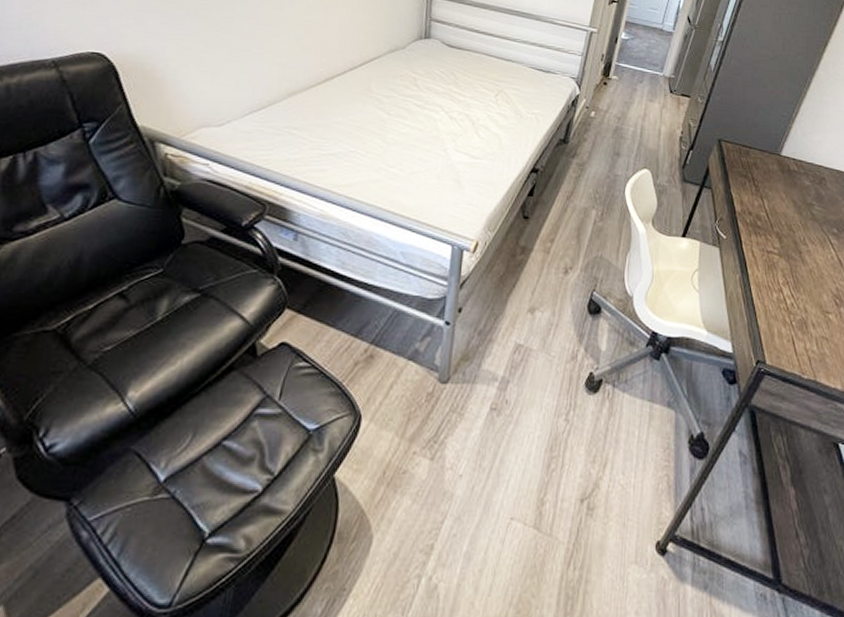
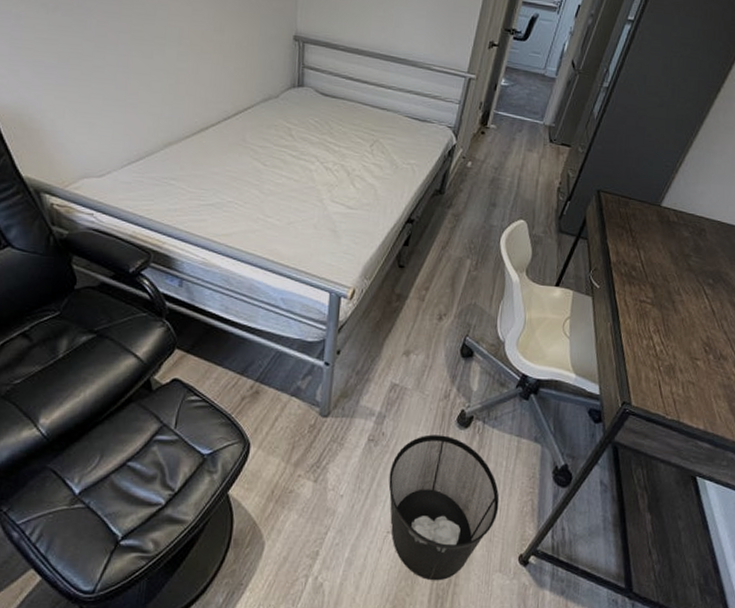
waste bin: none [512,401,633,578] -> present [388,434,500,581]

